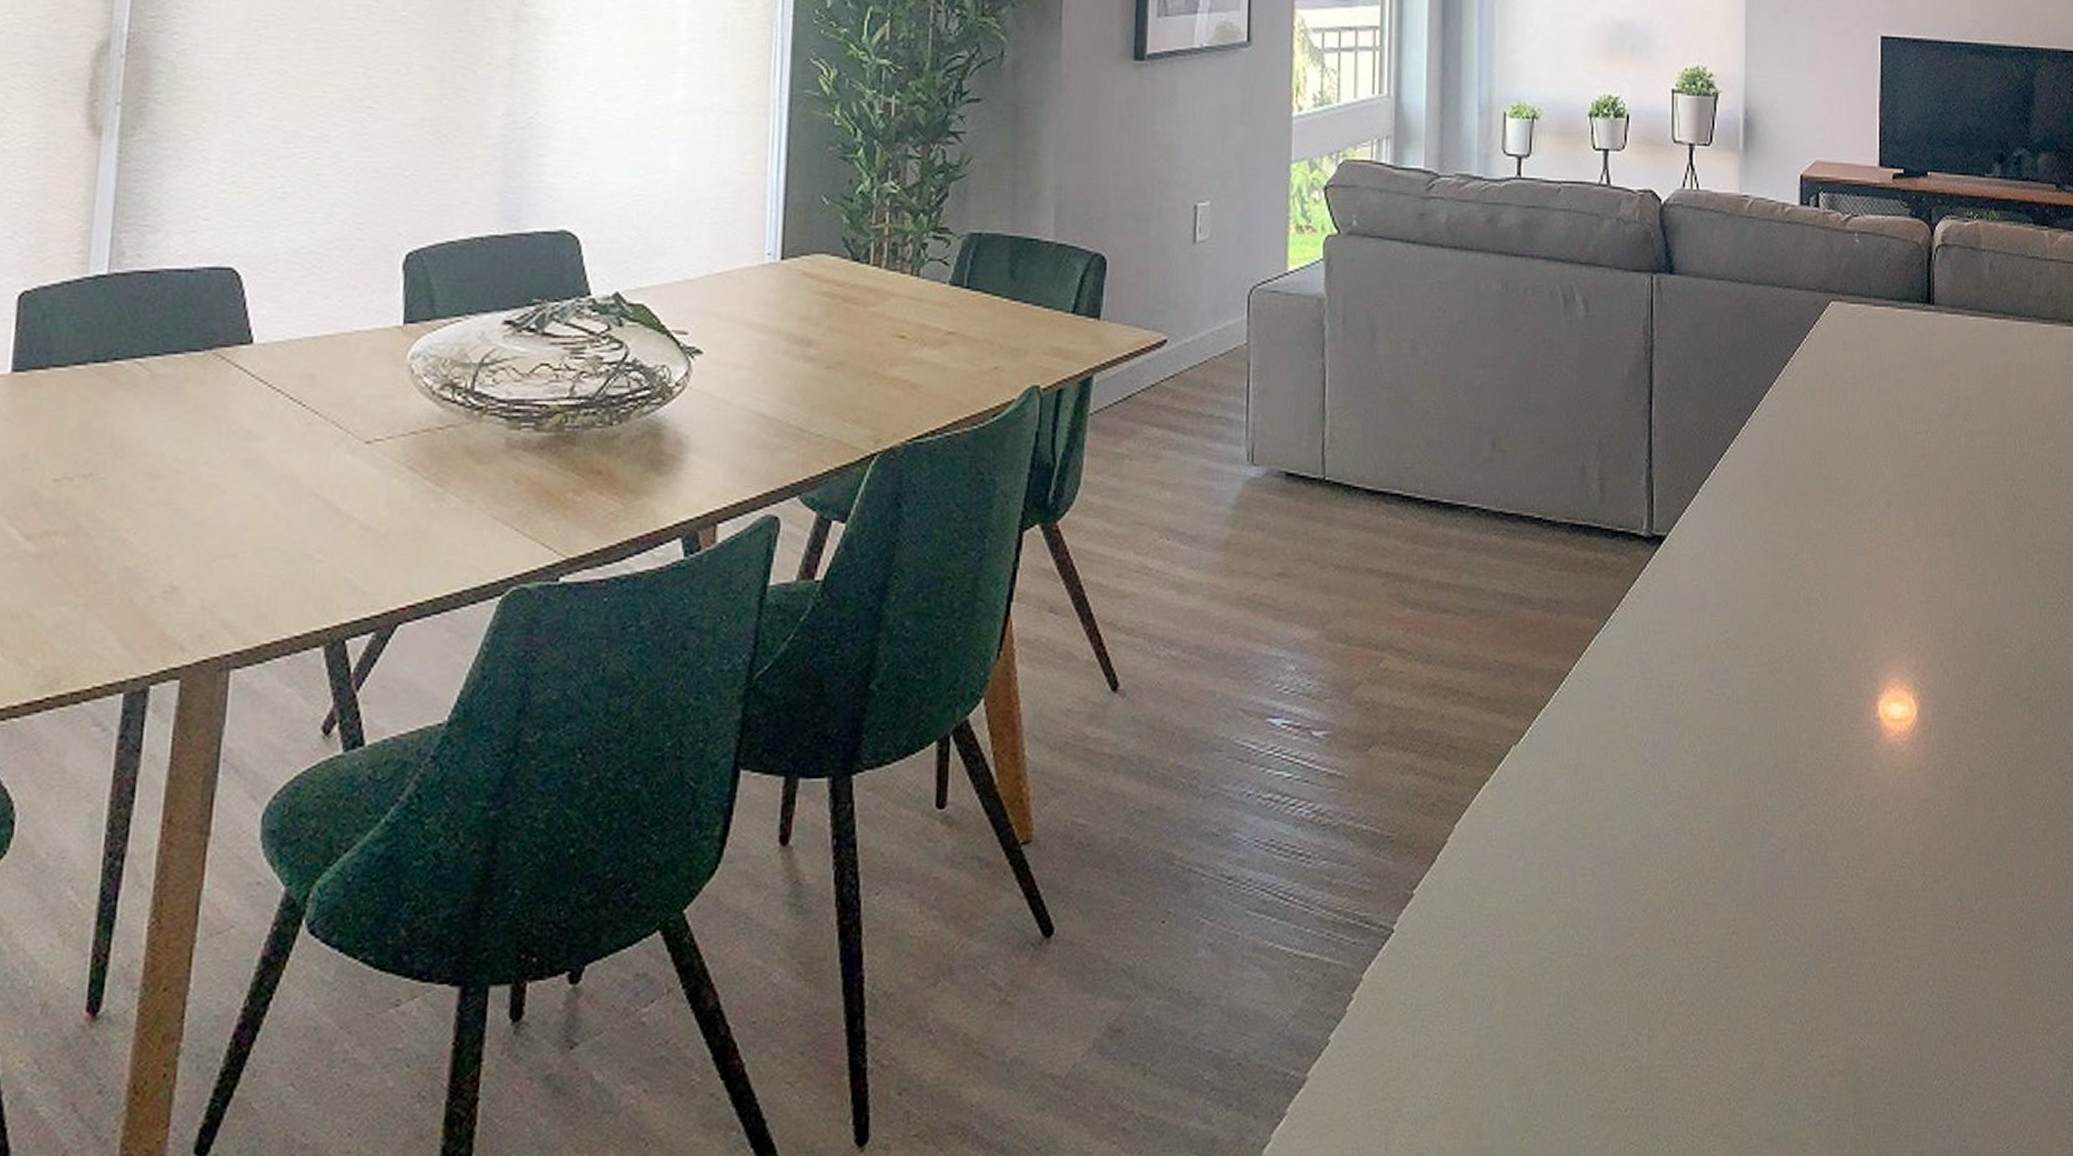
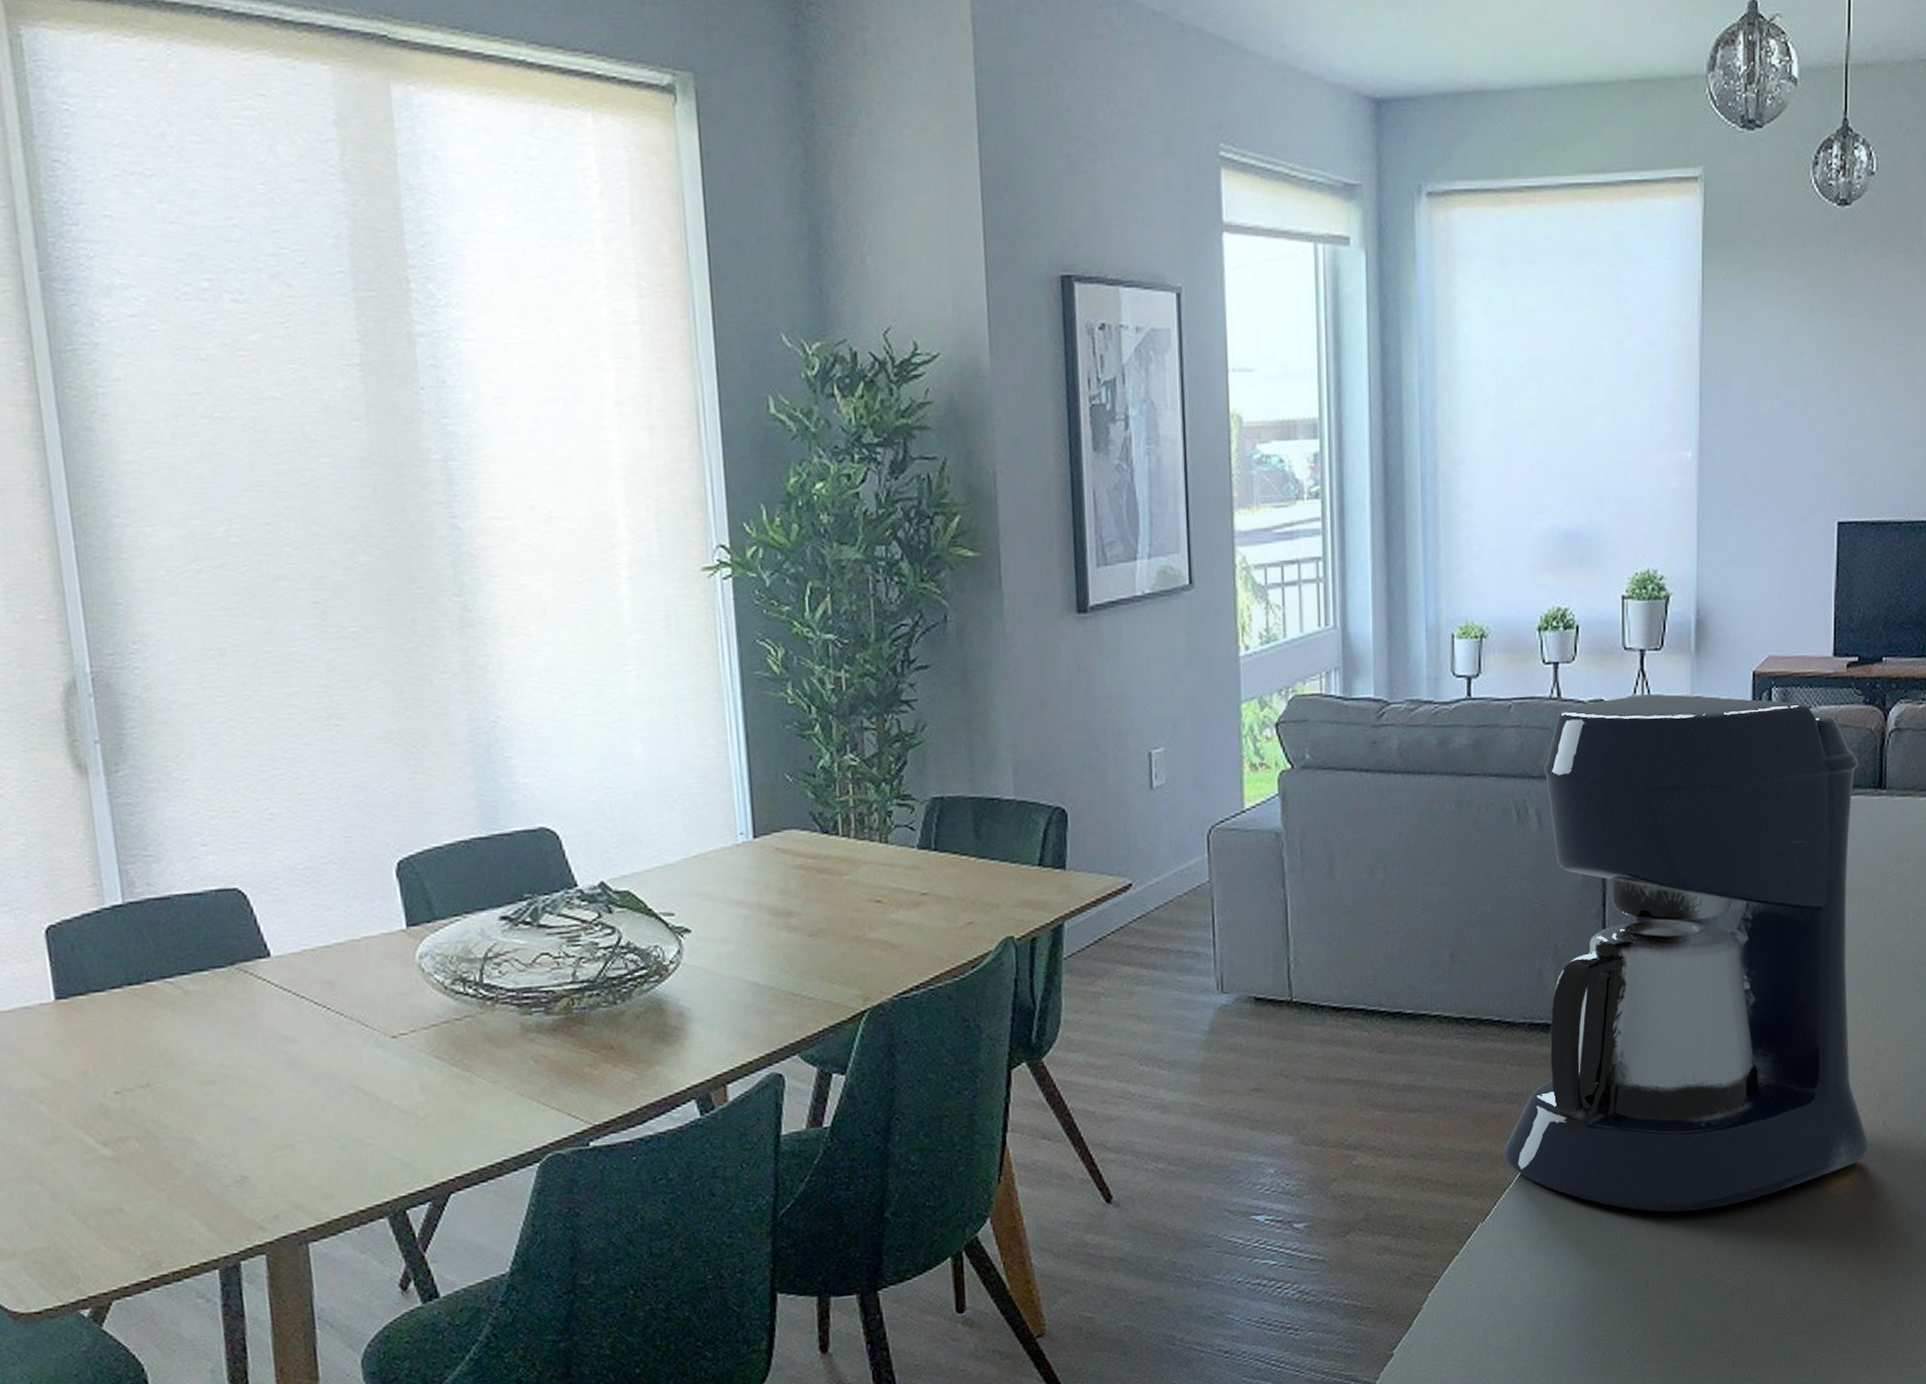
coffee maker: none [1541,189,1928,749] -> present [1504,694,1870,1212]

